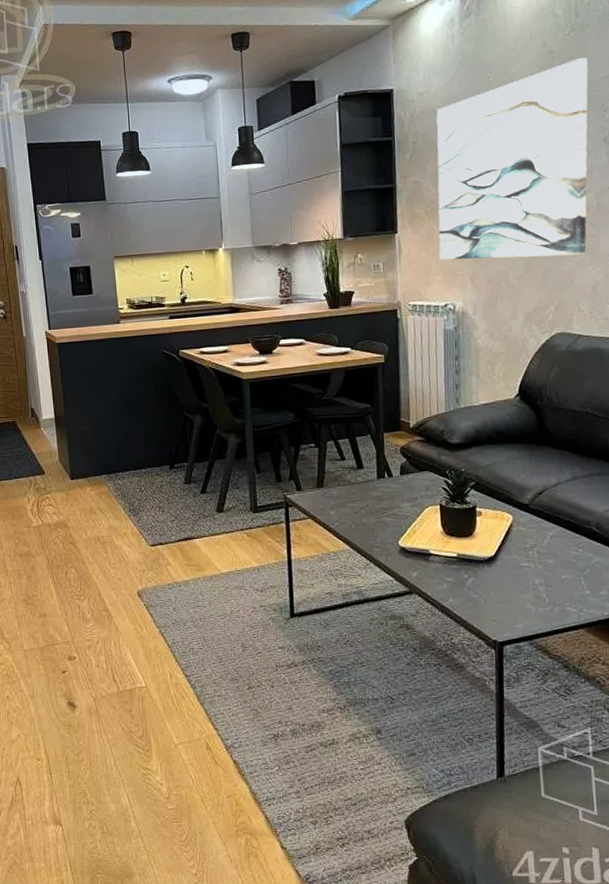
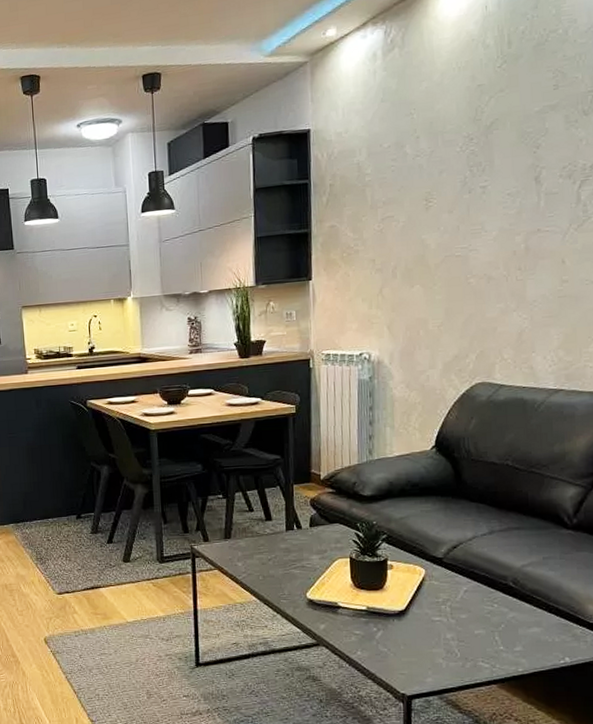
wall art: present [436,57,588,260] -> none [355,91,521,308]

